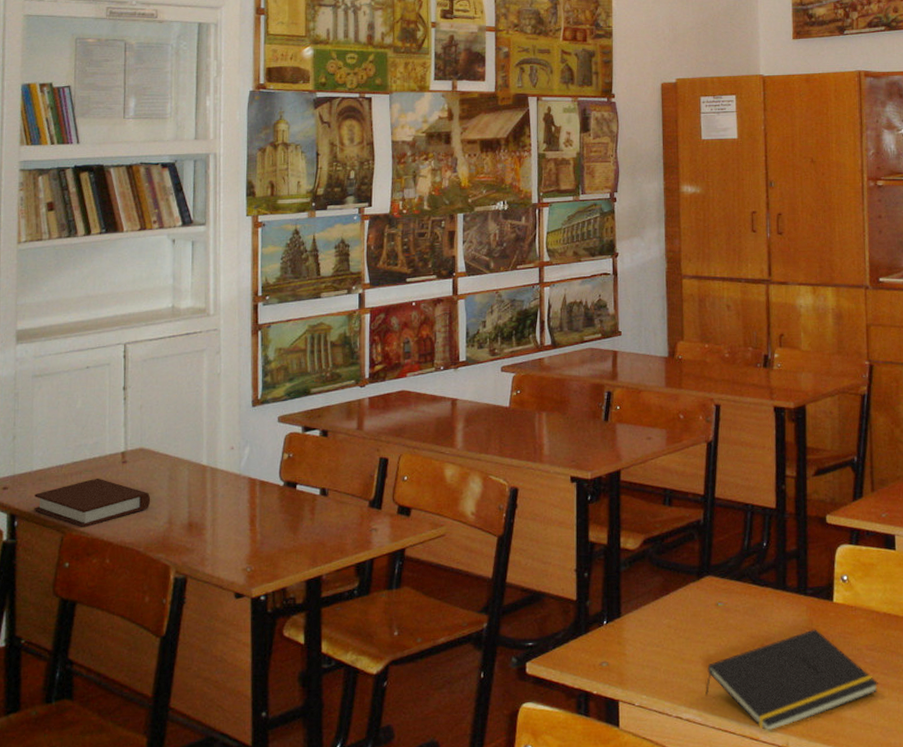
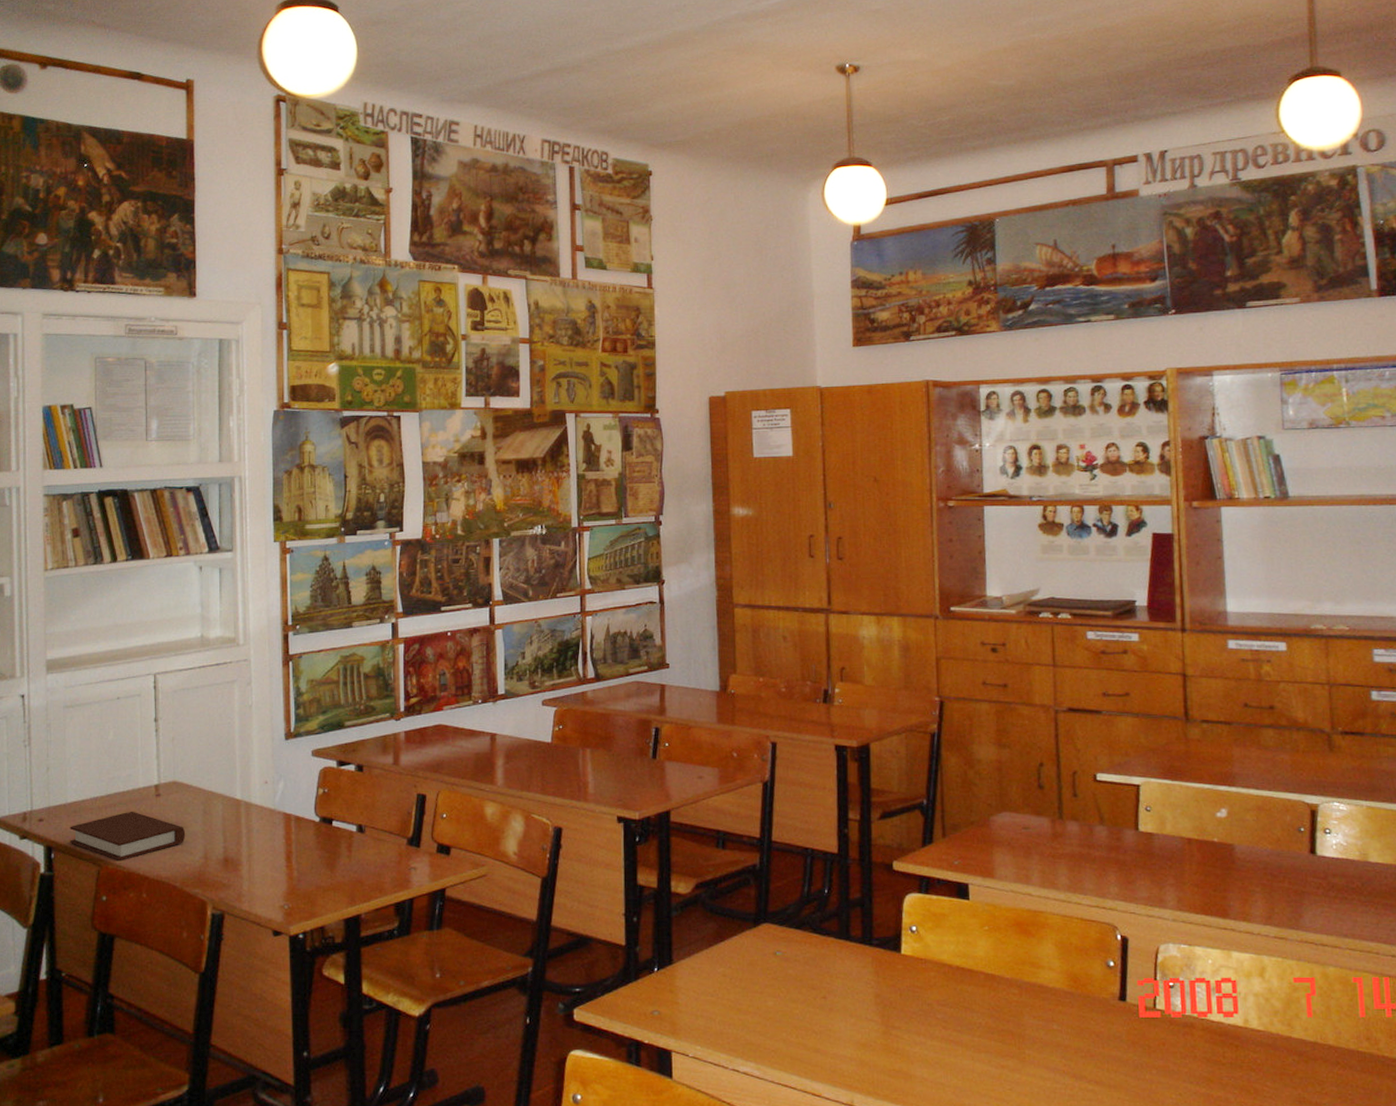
notepad: present [705,629,878,730] -> none [764,982,951,1086]

